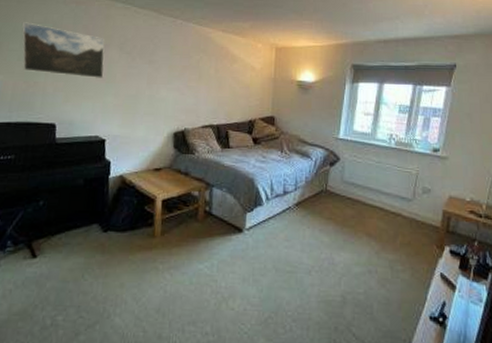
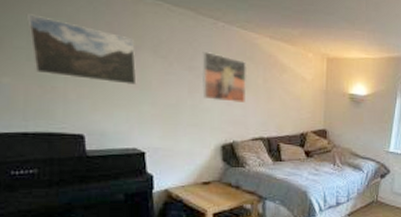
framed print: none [160,47,201,92] -> present [202,52,248,103]

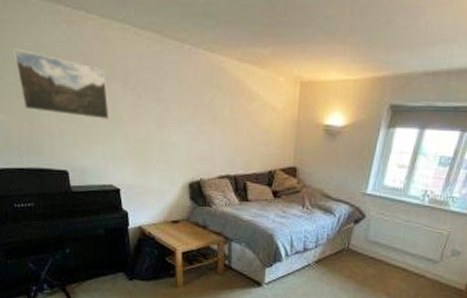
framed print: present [202,52,248,103] -> none [169,80,214,137]

